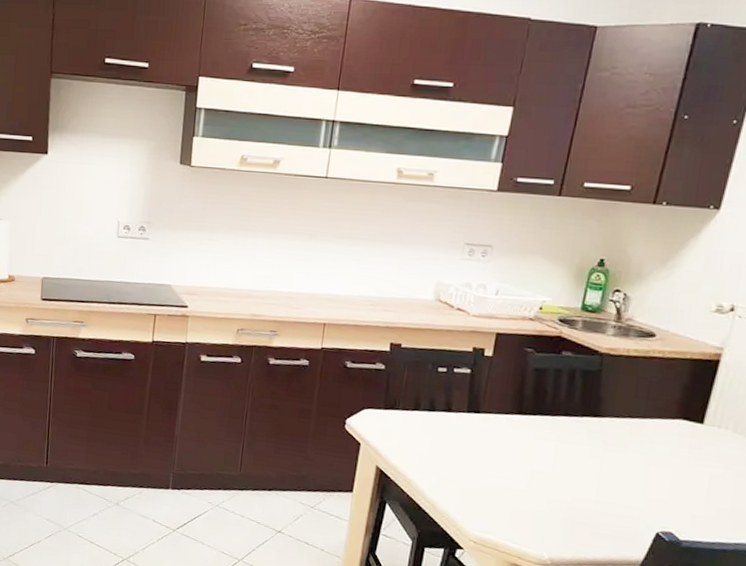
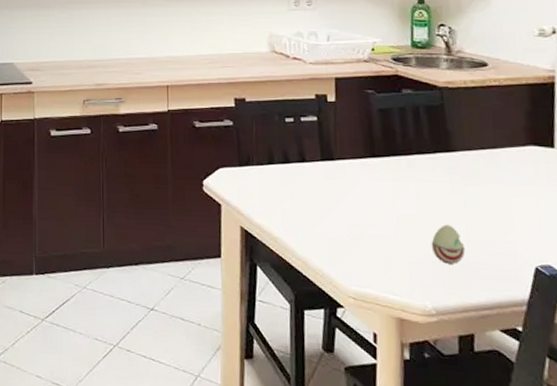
decorative egg: none [559,484,593,522] -> present [431,224,466,264]

